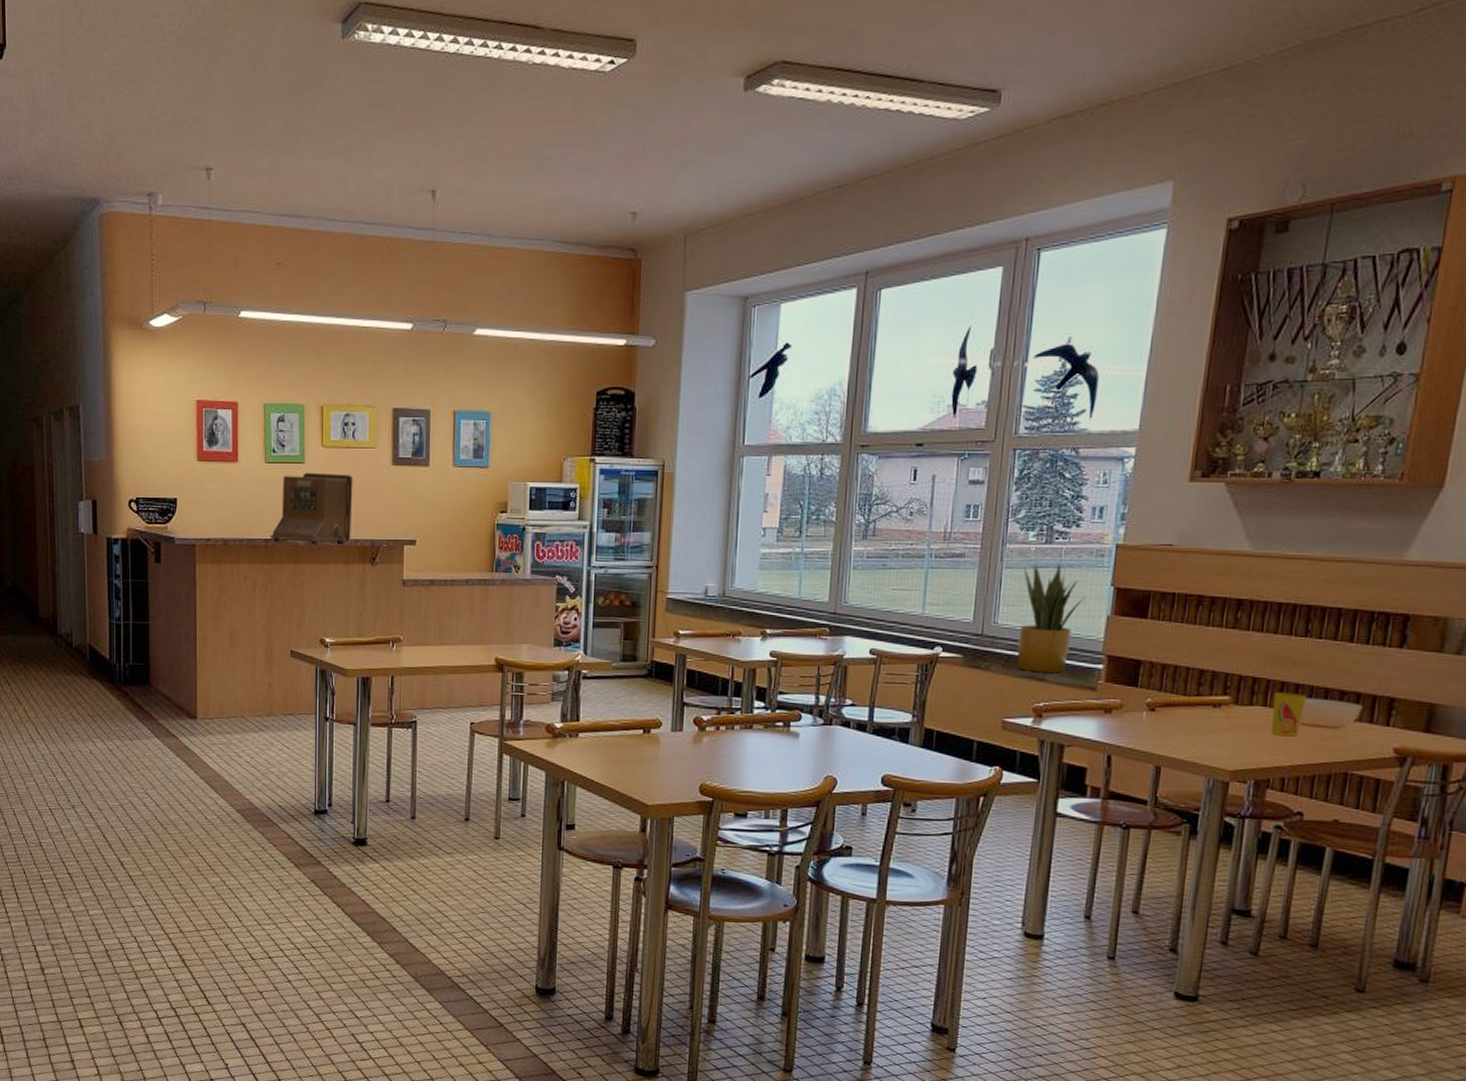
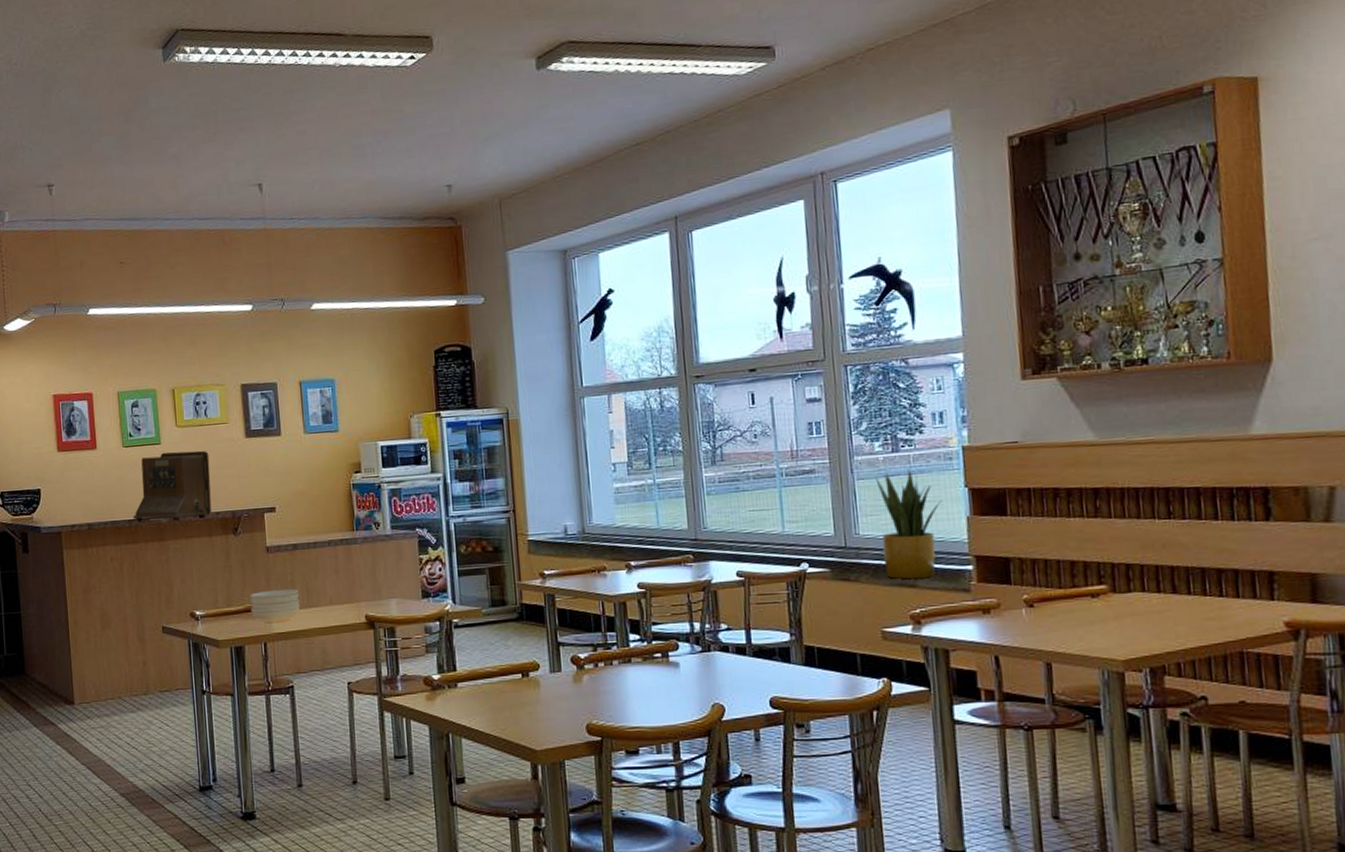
bowl: none [380,624,432,658] -> present [248,588,301,624]
cup: present [1271,692,1308,737] -> none [1150,575,1185,621]
bowl: present [1299,698,1364,730] -> none [1181,578,1244,610]

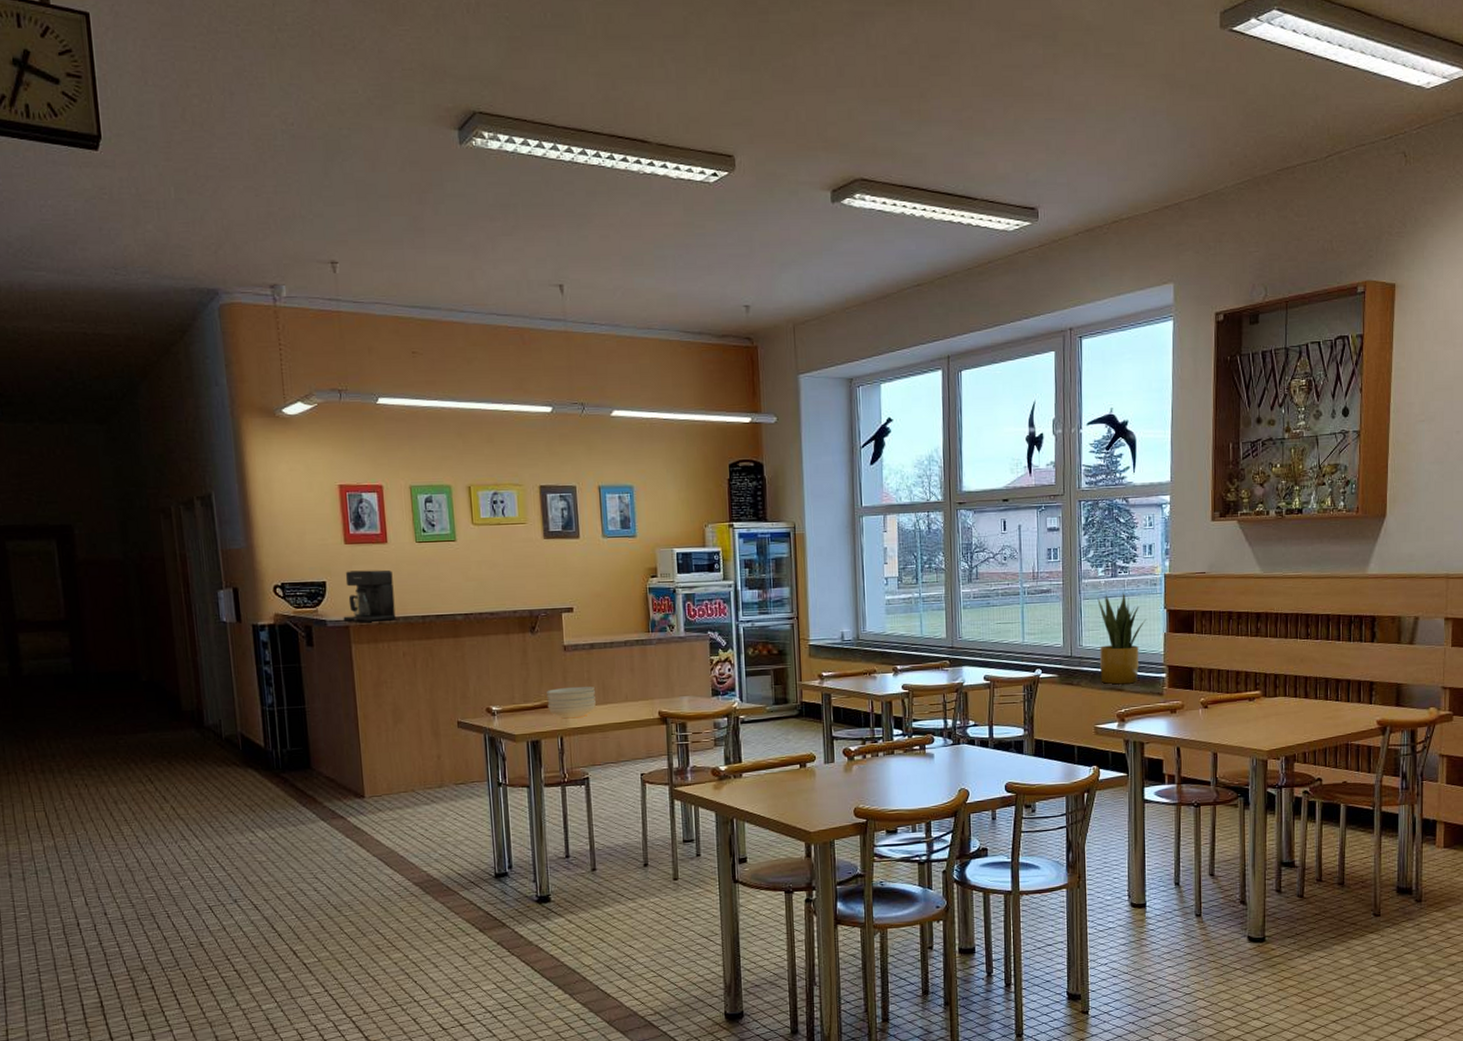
coffee maker: none [56,475,104,529] -> present [343,569,396,623]
cash register: present [133,450,212,523] -> none [426,549,509,619]

